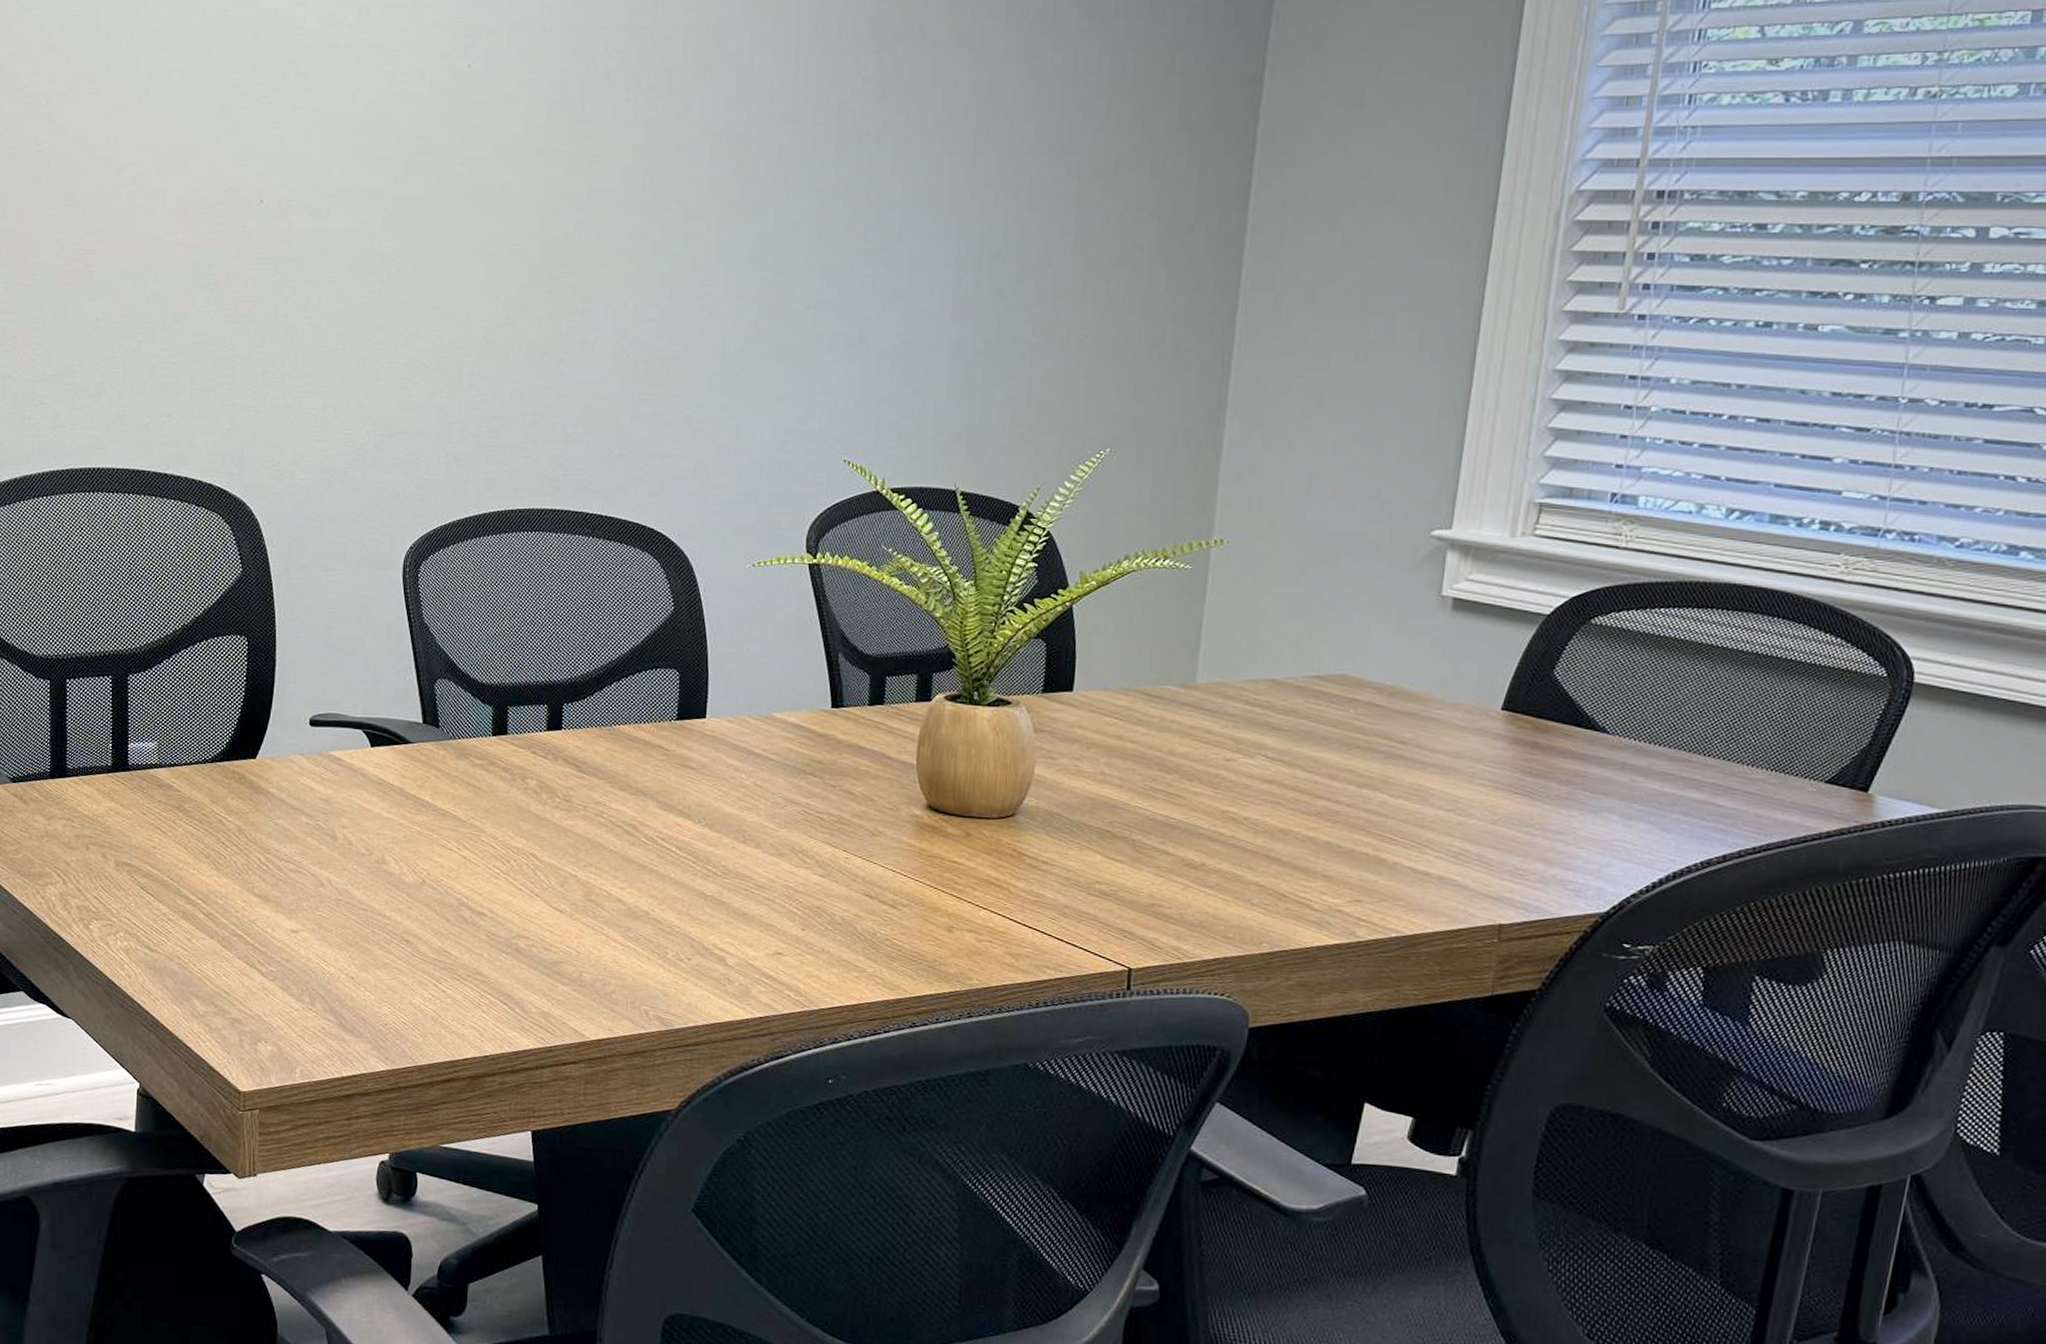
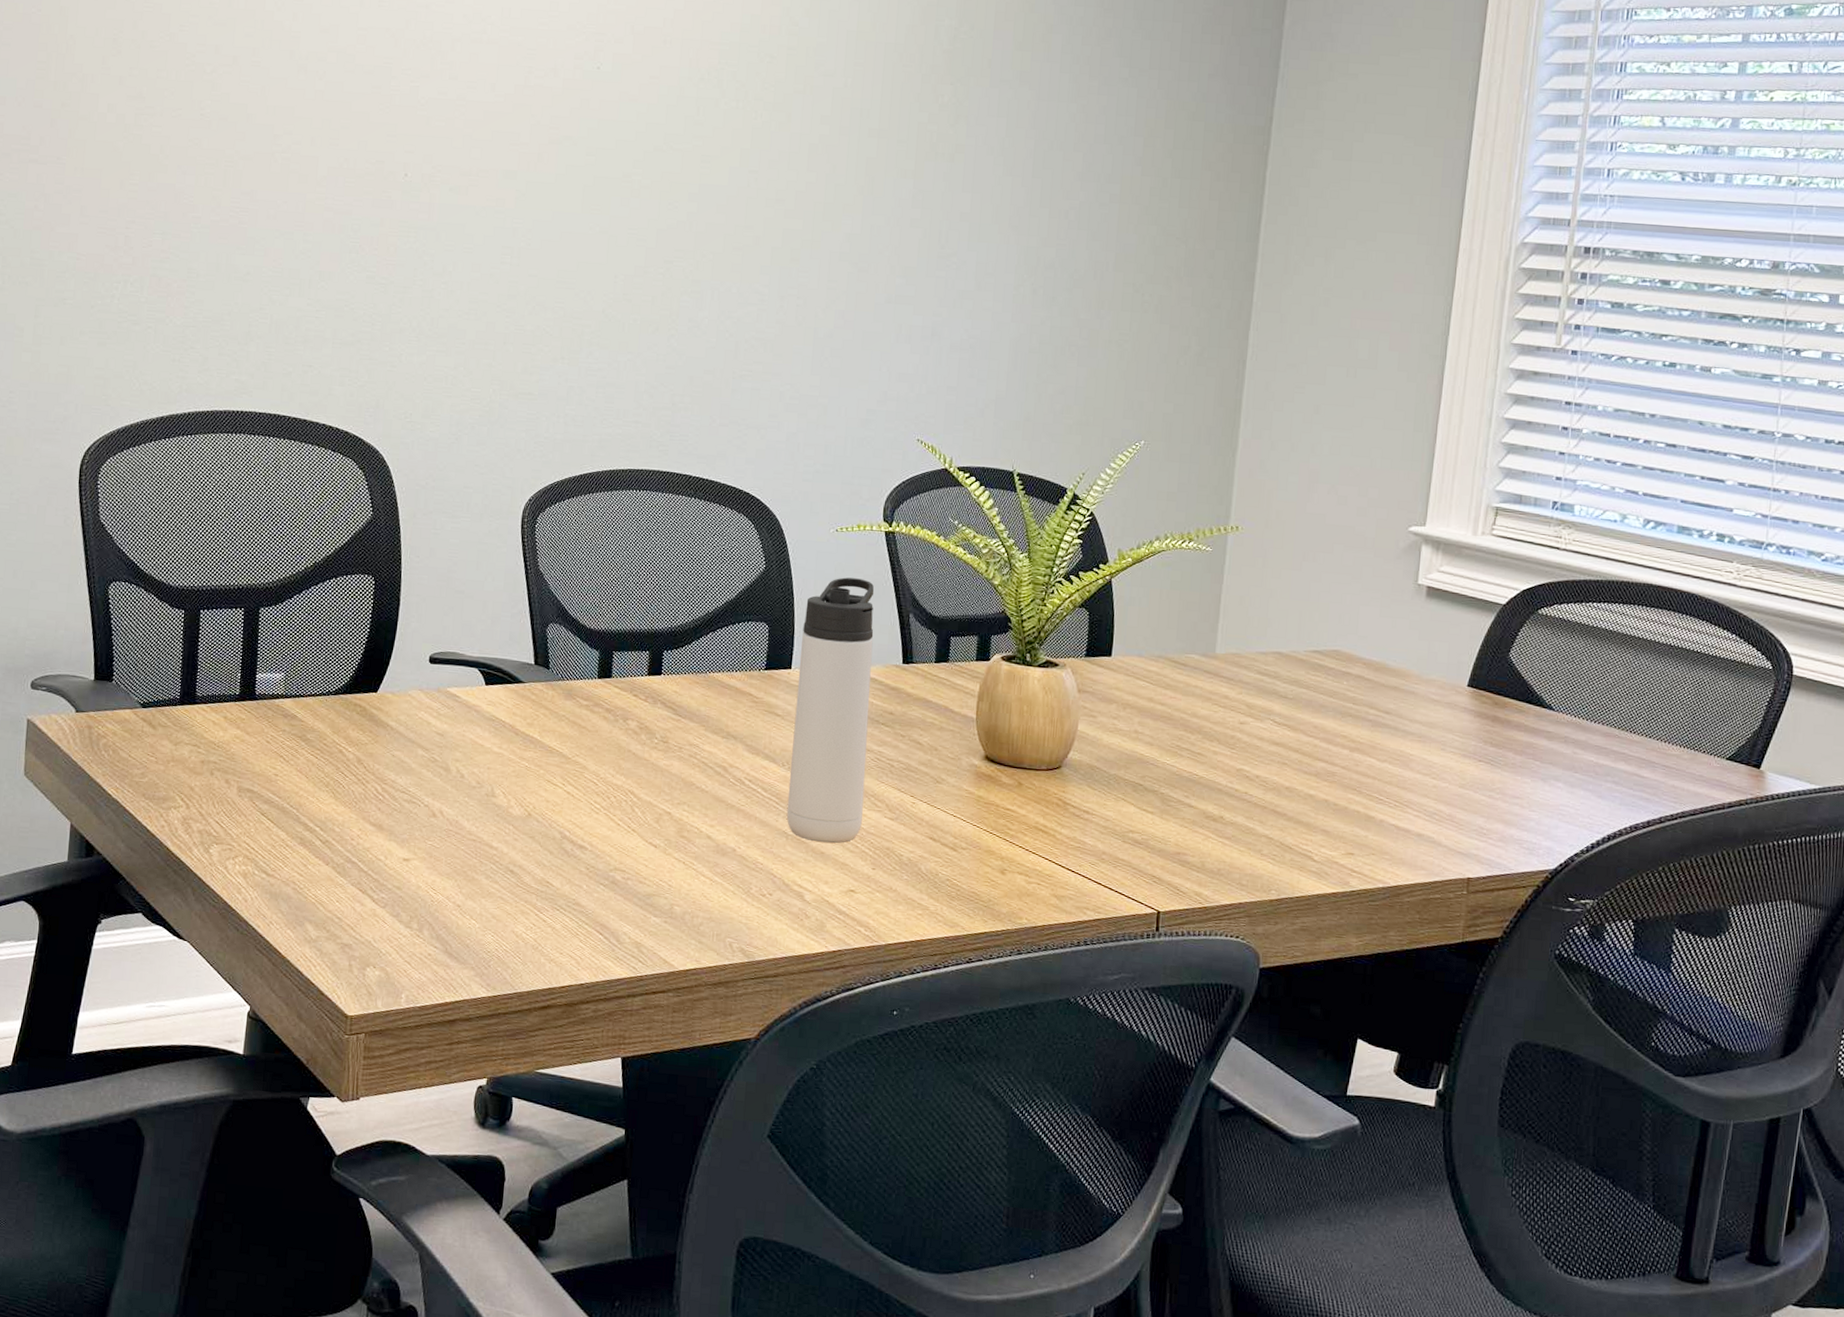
thermos bottle: none [704,616,798,903] -> present [786,577,875,843]

